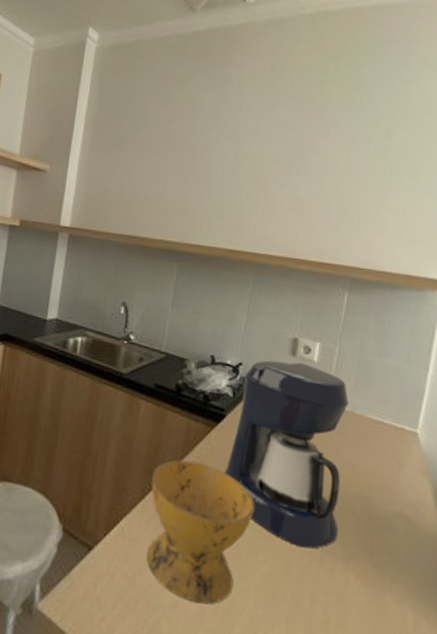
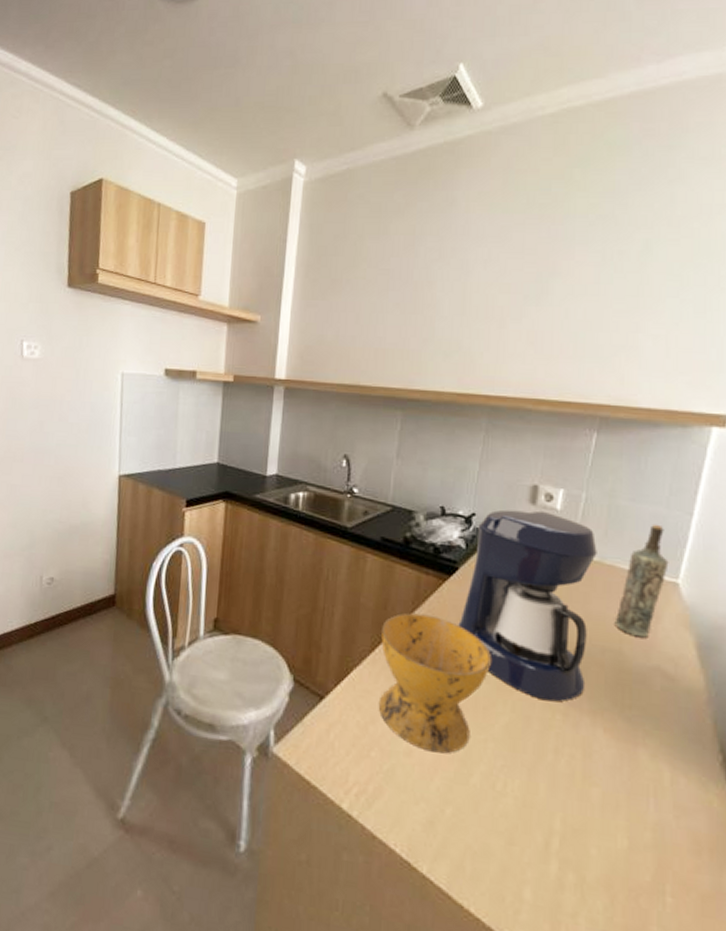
bottle: none [364,377,409,485] -> present [614,524,669,638]

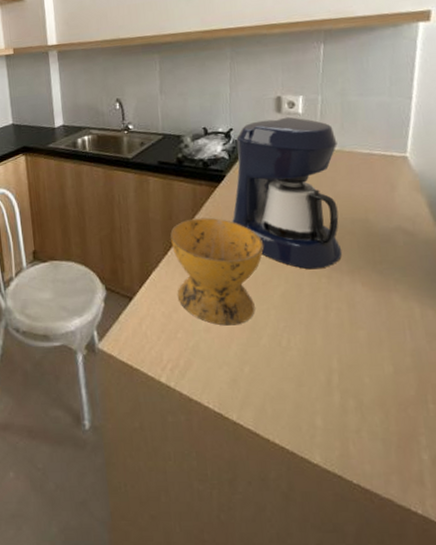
bottle: present [614,524,669,638] -> none [359,111,397,206]

